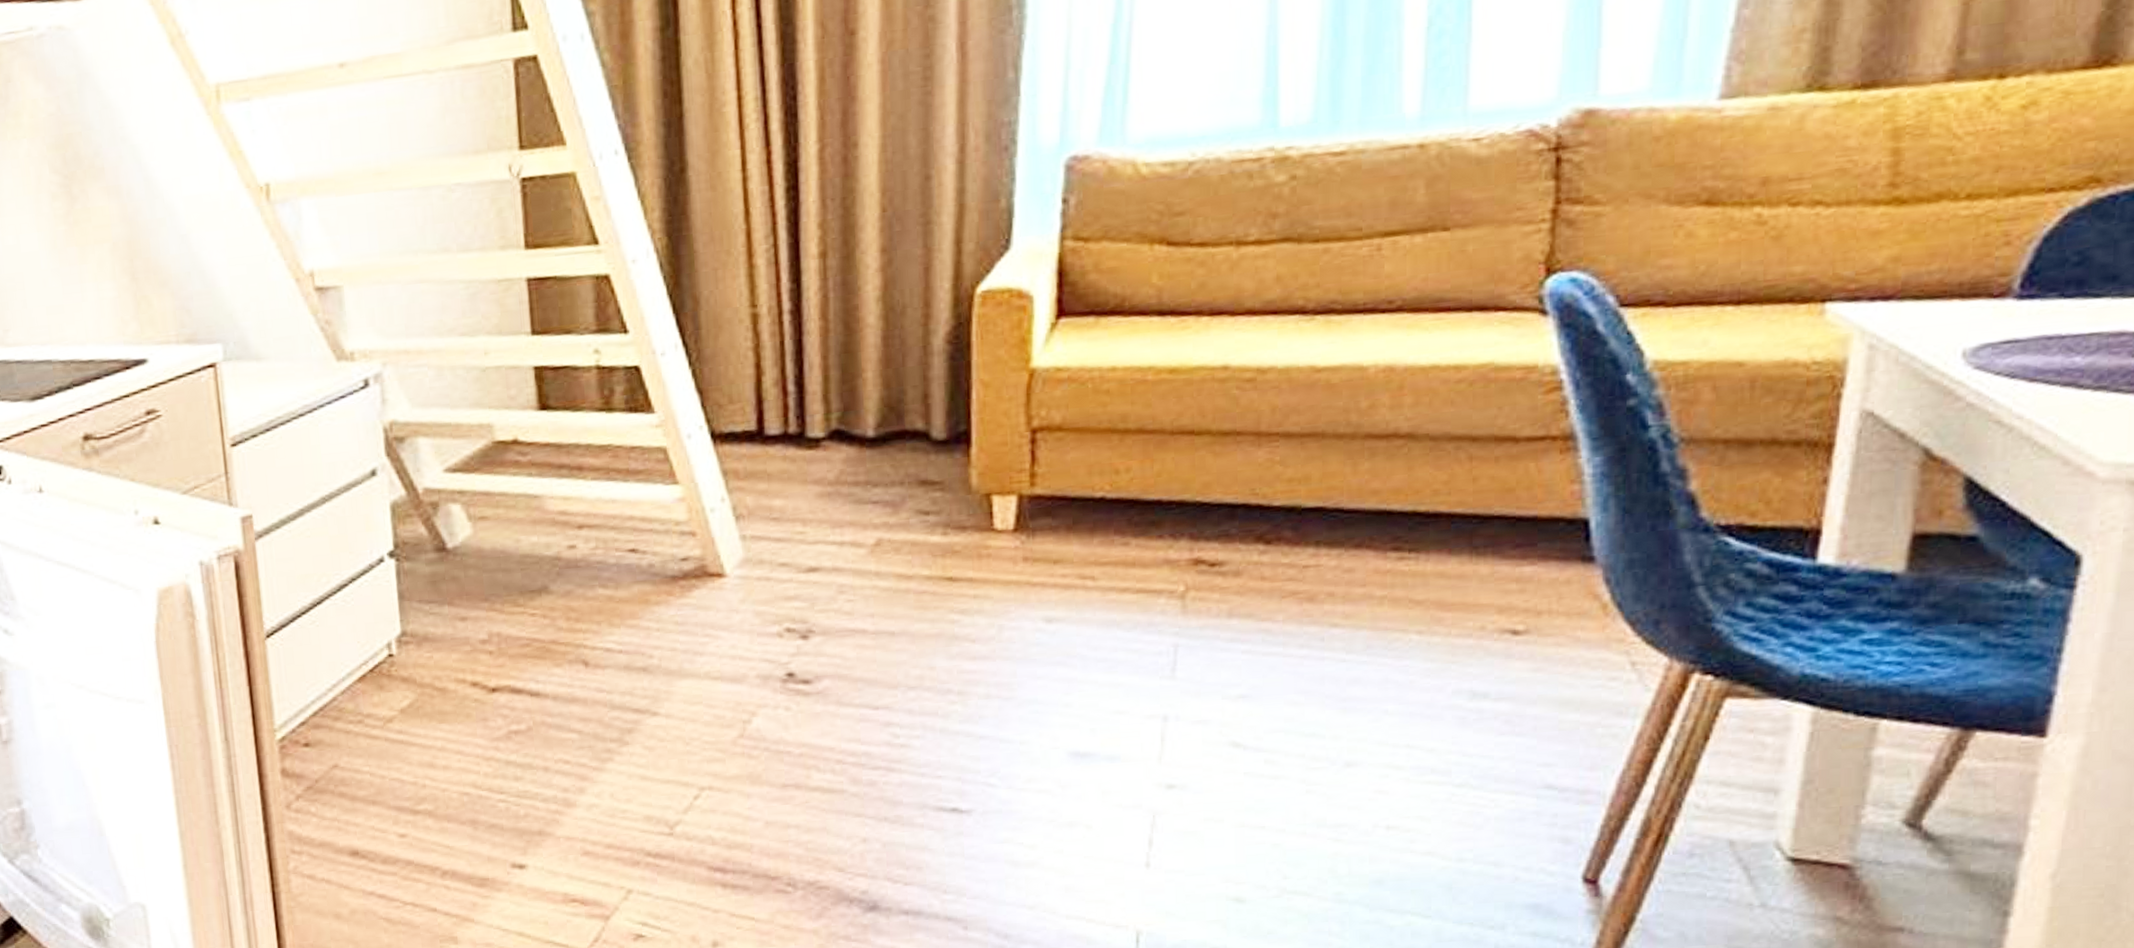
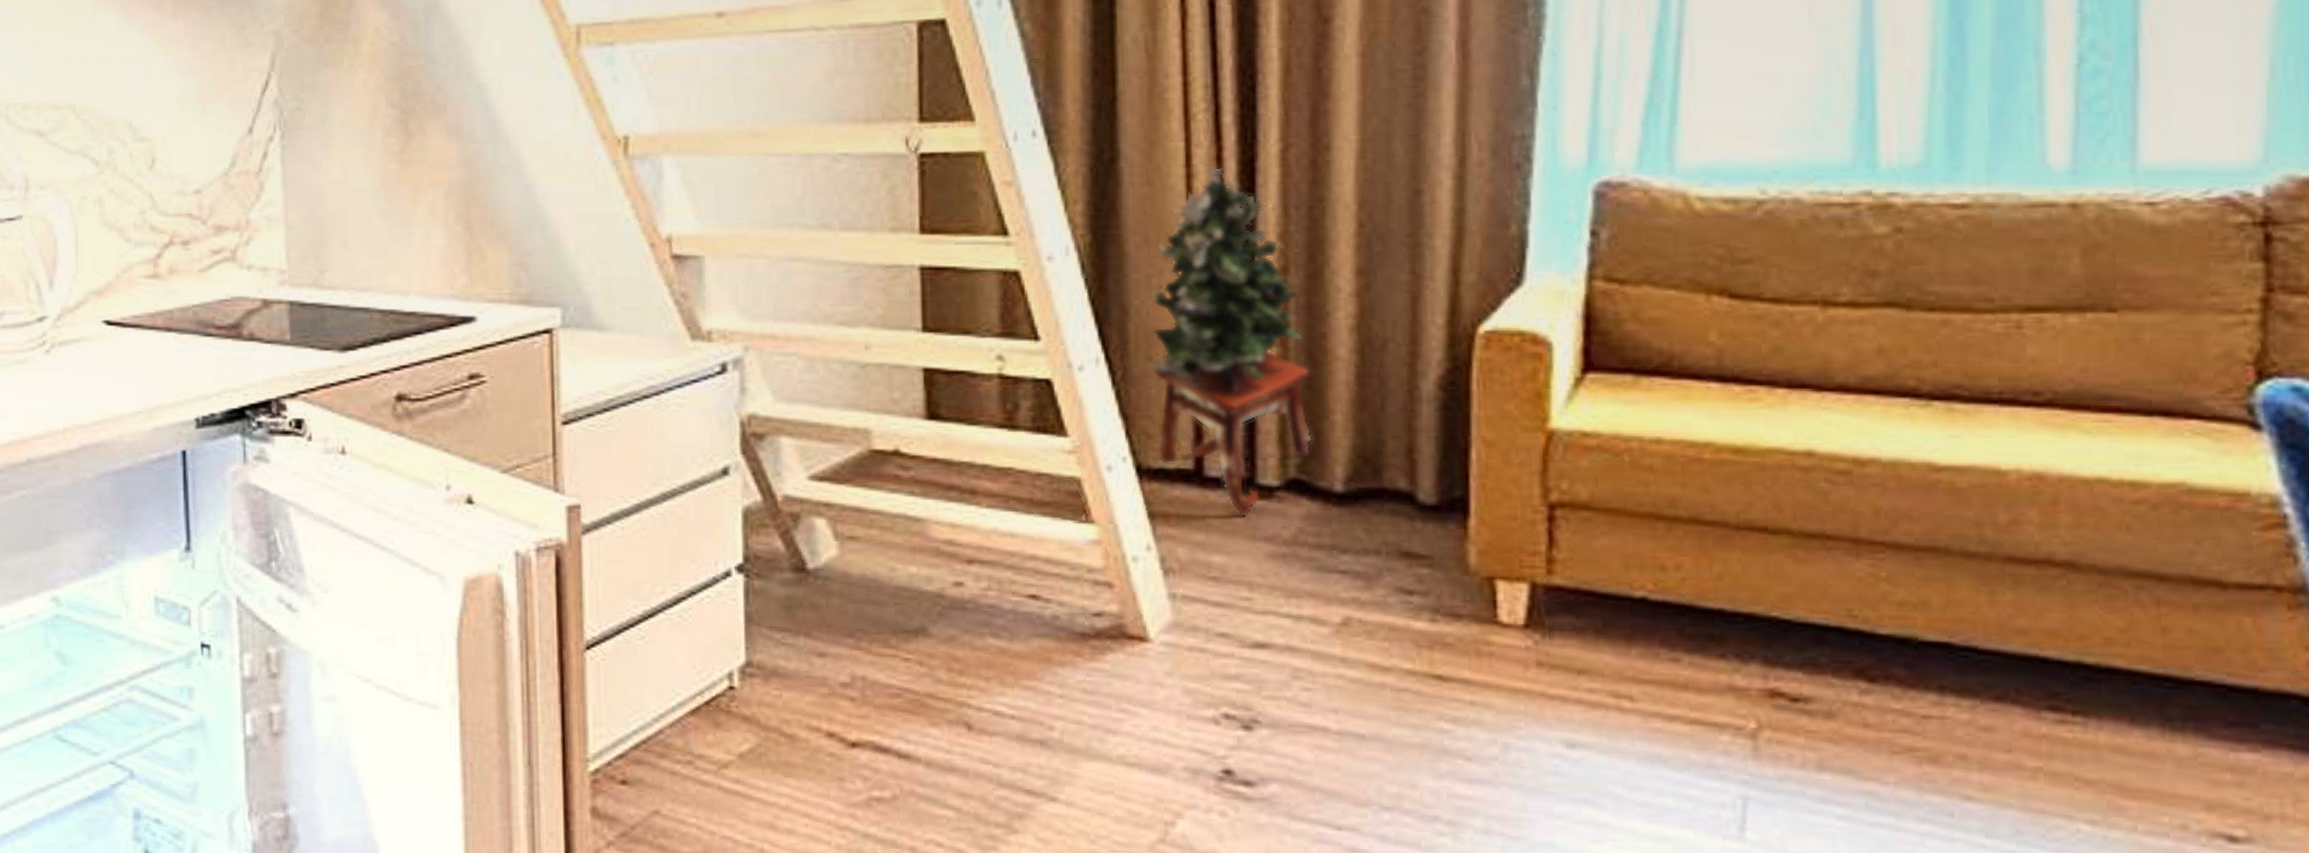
potted plant: none [716,169,849,466] -> present [1146,167,1312,518]

